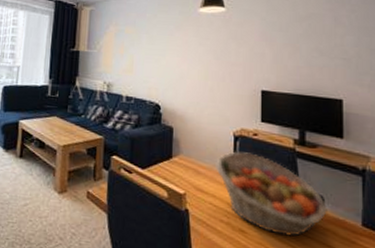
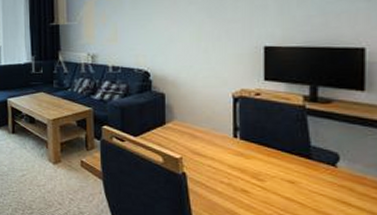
fruit basket: present [216,151,327,237] -> none [213,113,343,195]

